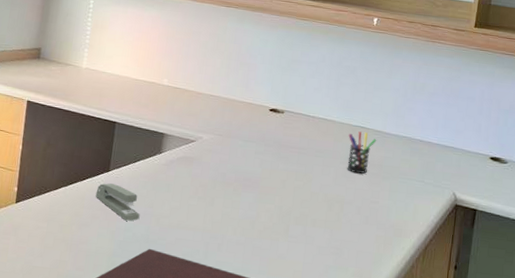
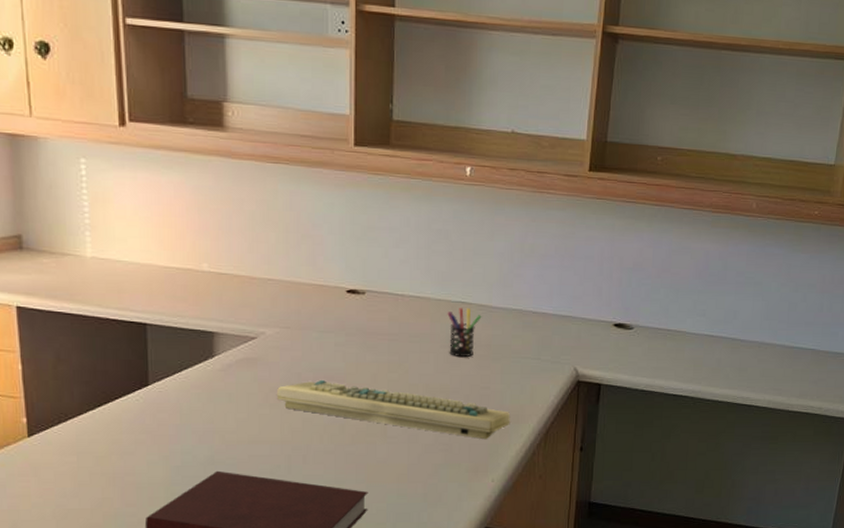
stapler: present [95,183,140,221] -> none [135,400,199,442]
keyboard: none [204,180,395,249] -> present [276,379,511,440]

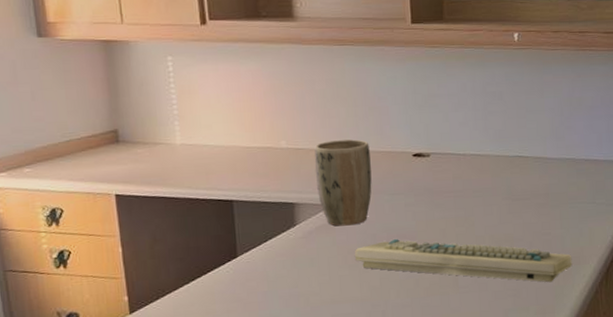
plant pot: none [238,267,300,362] -> present [314,139,372,226]
pen holder: present [447,308,482,357] -> none [506,161,538,207]

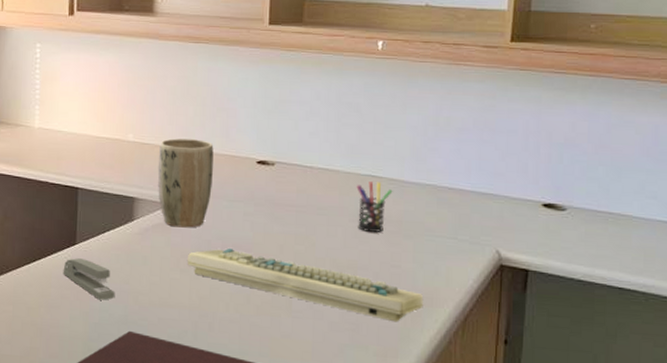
stapler: none [226,270,285,308] -> present [63,258,115,300]
pen holder: none [506,161,538,207] -> present [356,182,393,232]

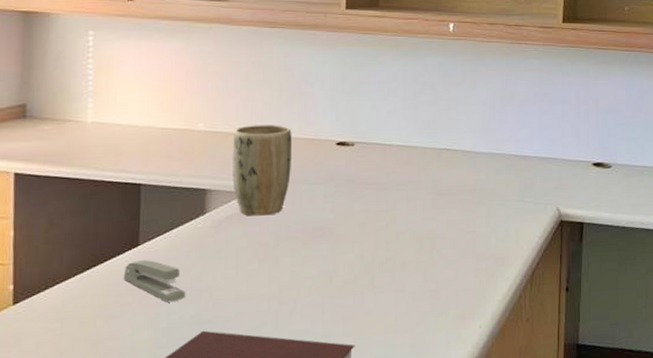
keyboard: present [187,247,424,323] -> none [265,231,496,285]
pen holder: present [356,182,393,232] -> none [433,155,466,202]

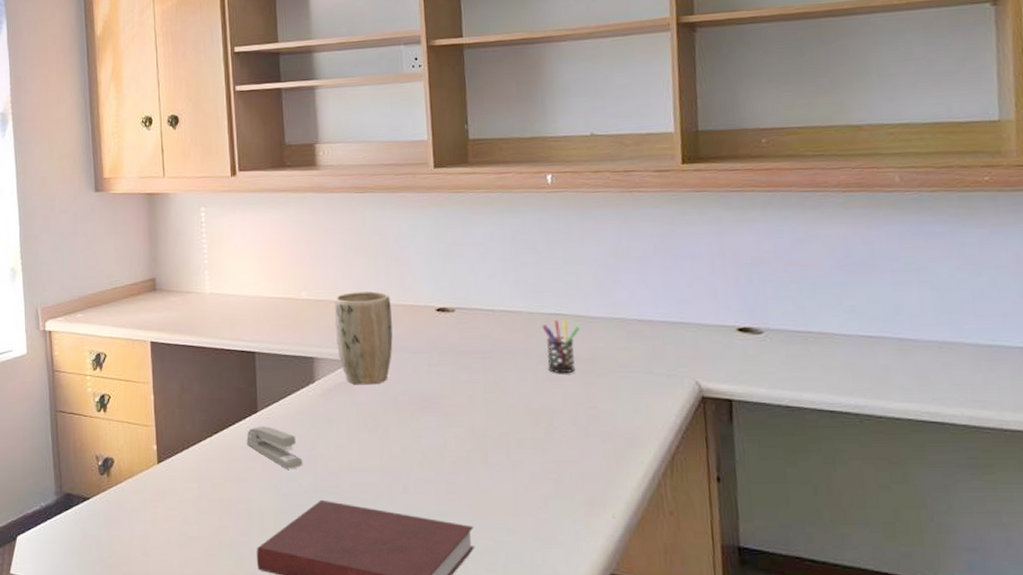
pen holder: none [433,155,466,202] -> present [542,320,580,373]

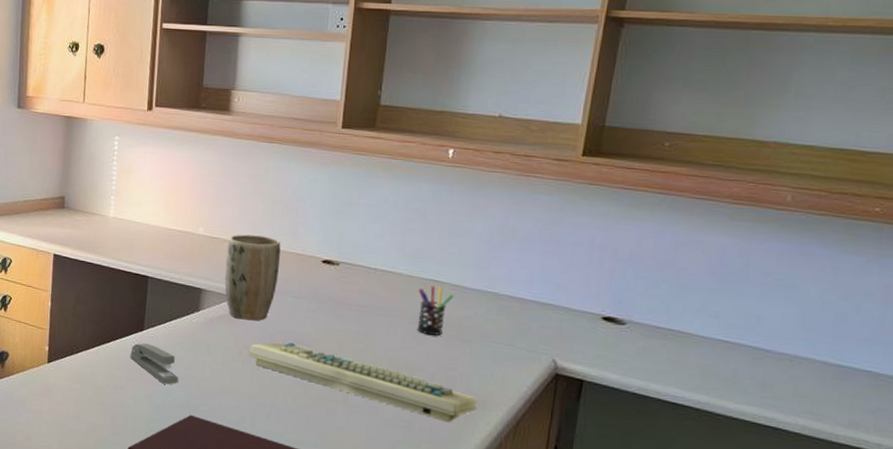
keyboard: none [374,402,627,468] -> present [249,341,478,423]

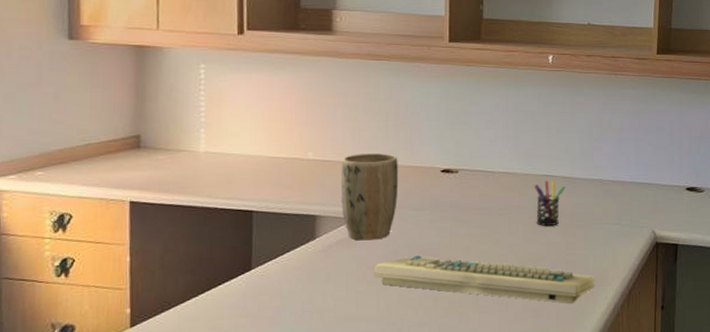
stapler: present [130,343,179,385] -> none [237,283,298,324]

